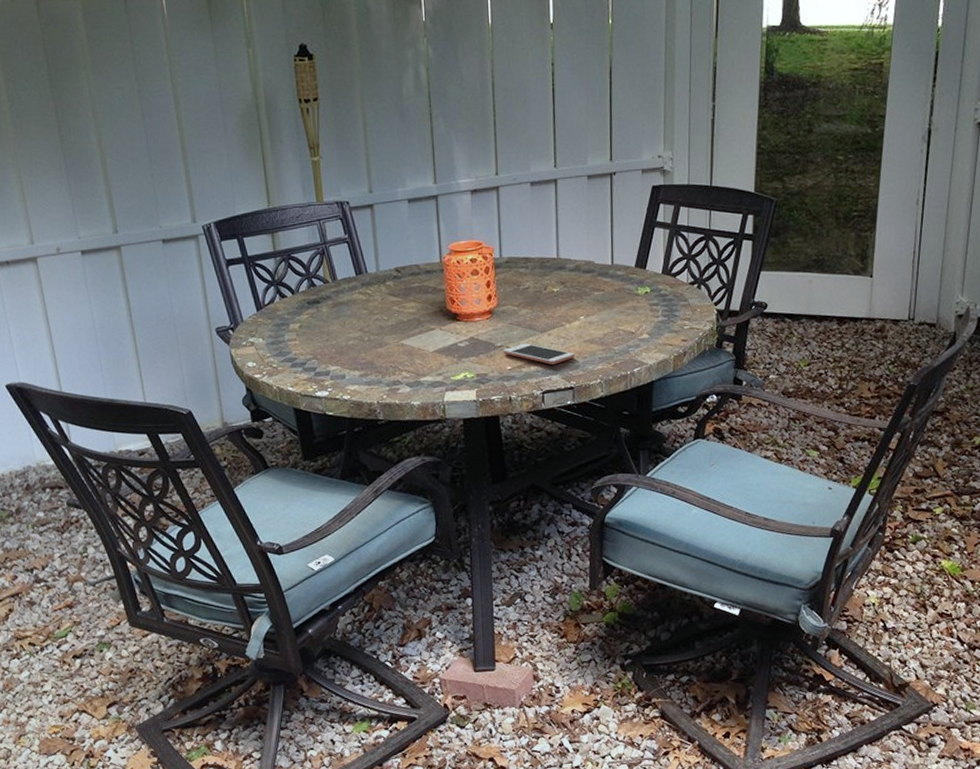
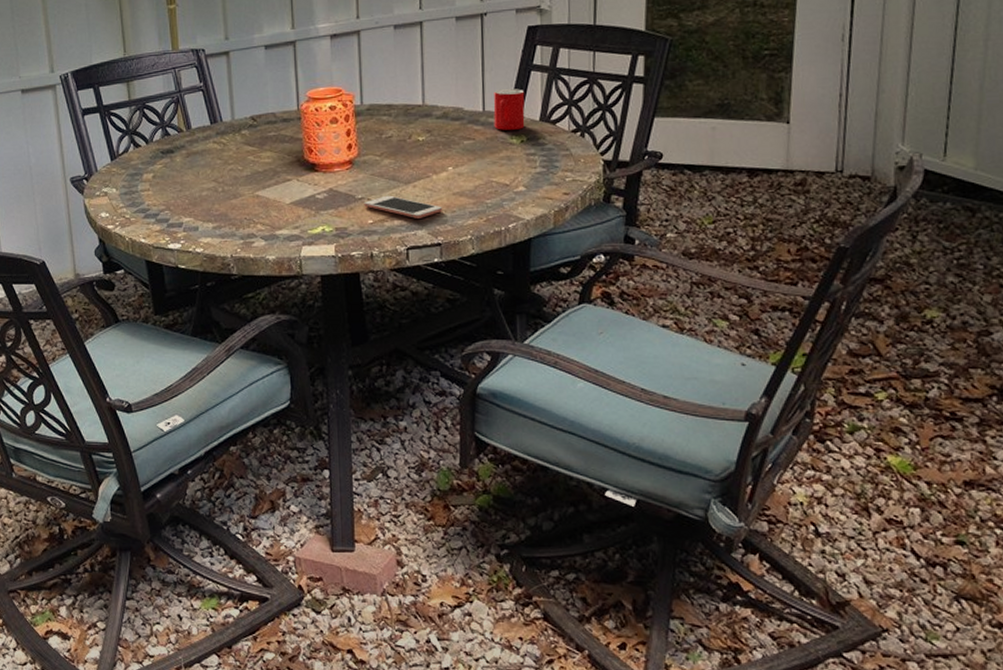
cup: none [621,244,649,282] -> present [493,89,525,130]

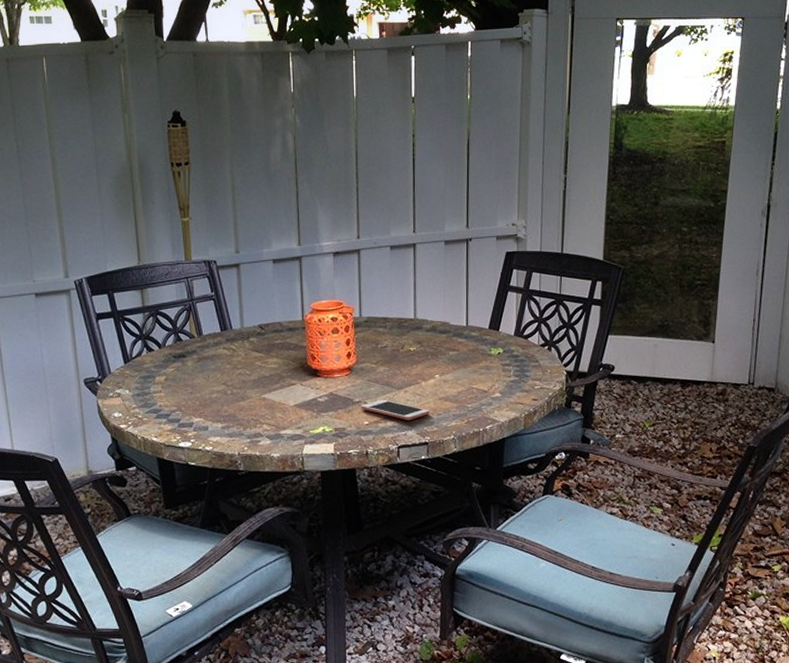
cup: present [493,89,525,130] -> none [475,307,503,343]

